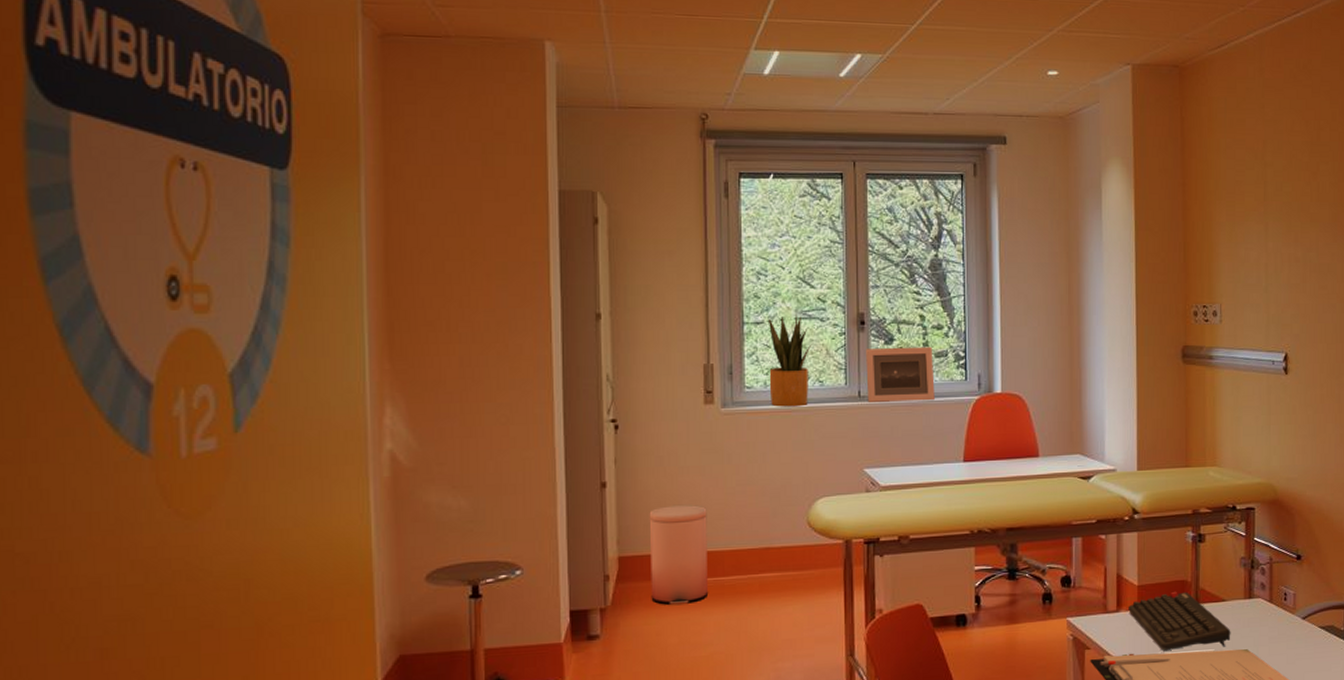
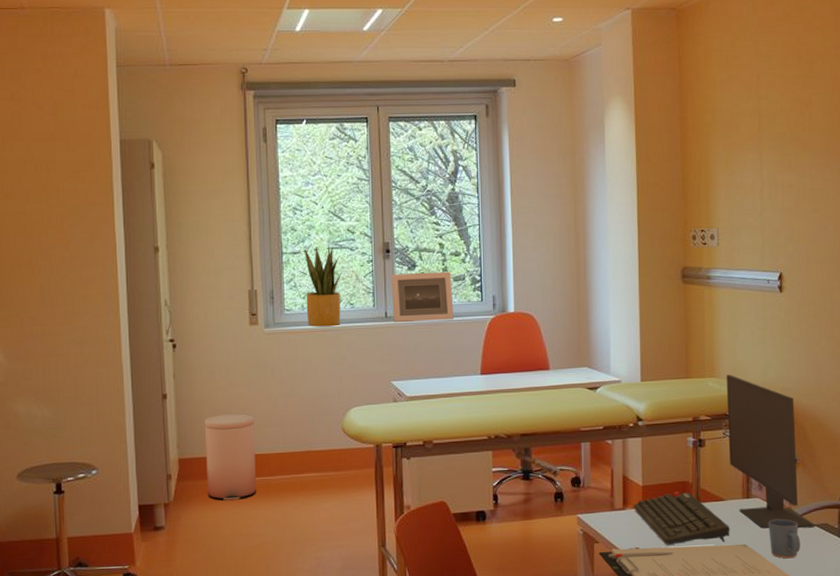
computer monitor: none [1228,463,1321,632] -> present [726,375,816,529]
mug: none [1271,620,1305,665] -> present [768,518,800,559]

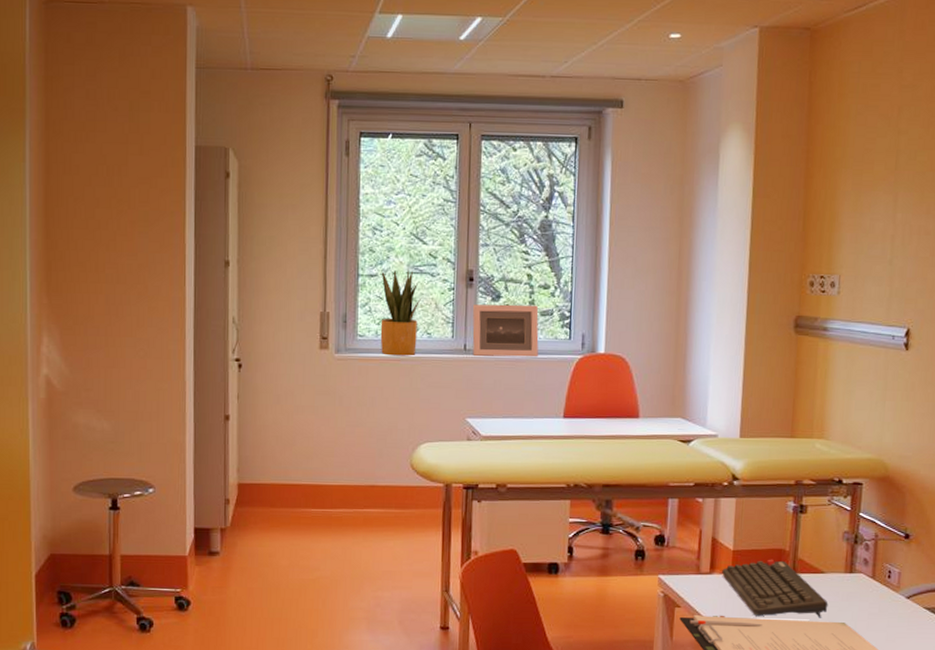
pedal bin: present [204,414,257,501] -> none [266,441,319,531]
computer monitor: present [726,375,816,529] -> none [833,437,926,611]
mug: present [768,518,800,559] -> none [871,597,907,642]

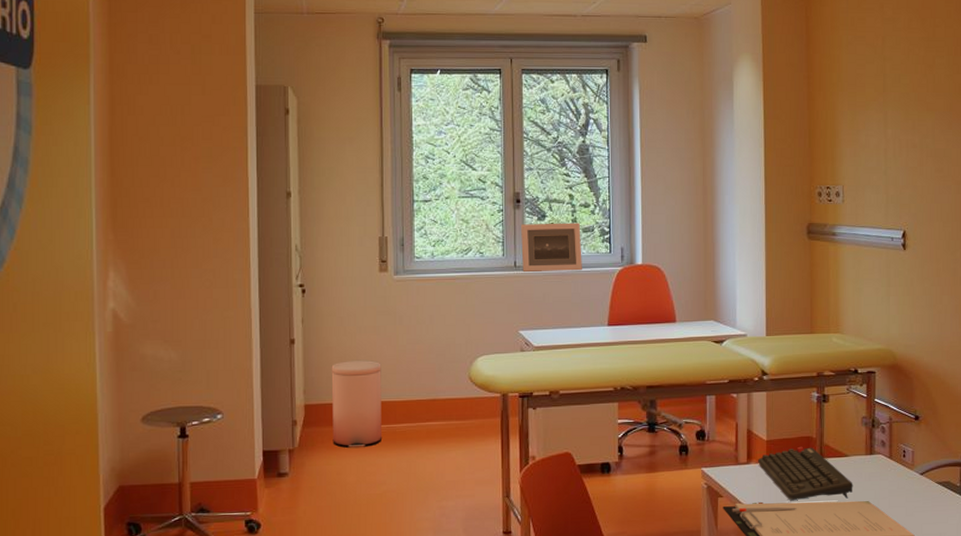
pedal bin: none [266,441,319,531] -> present [331,360,383,448]
planter: present [380,268,424,356] -> none [435,193,475,275]

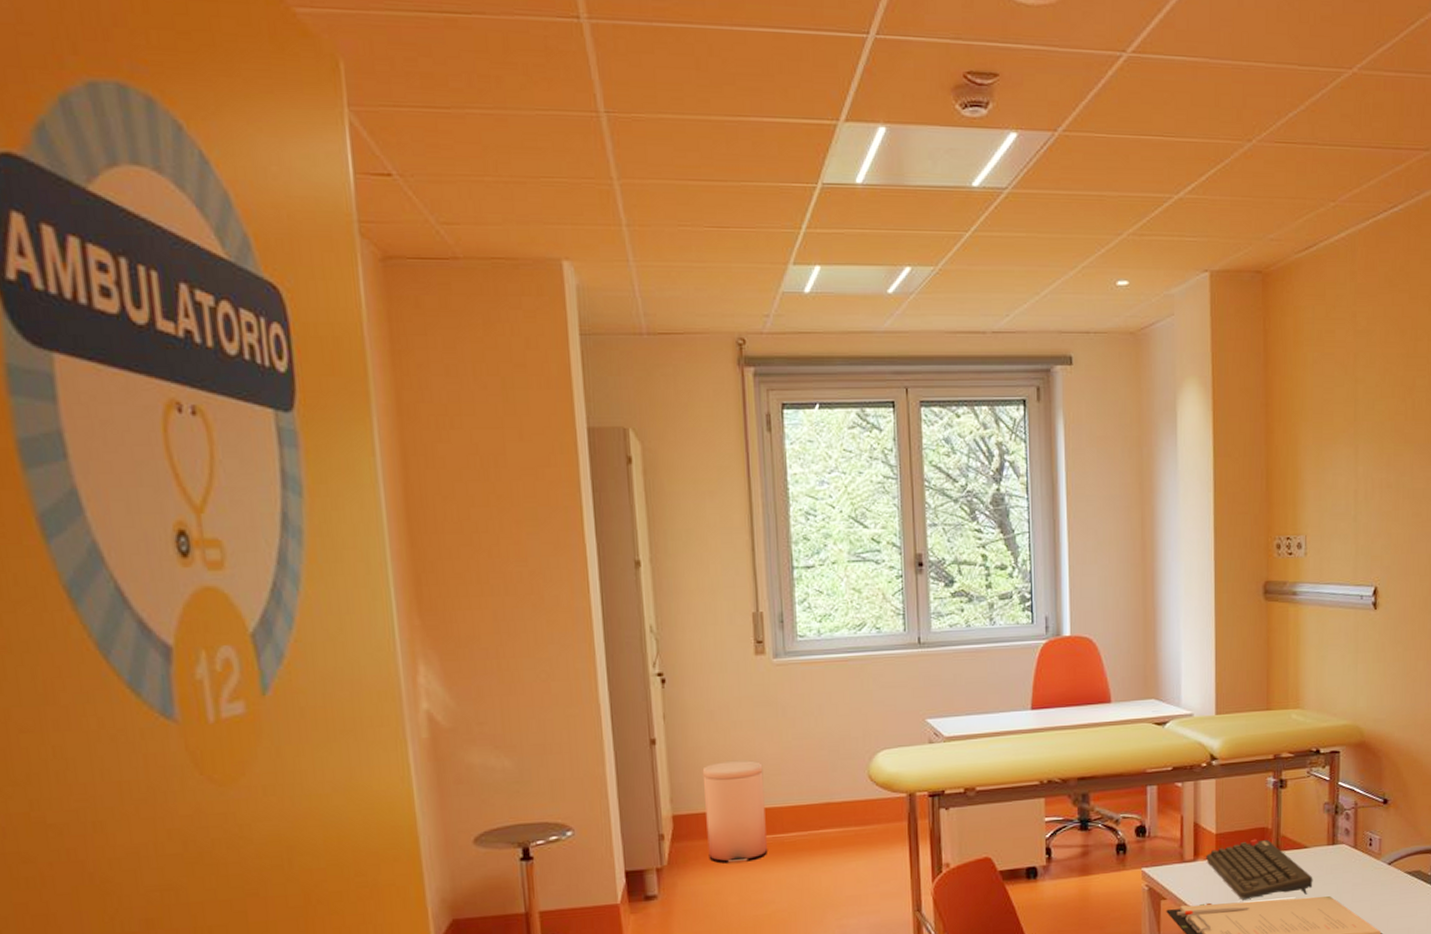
picture frame: present [521,222,582,273] -> none [925,588,999,650]

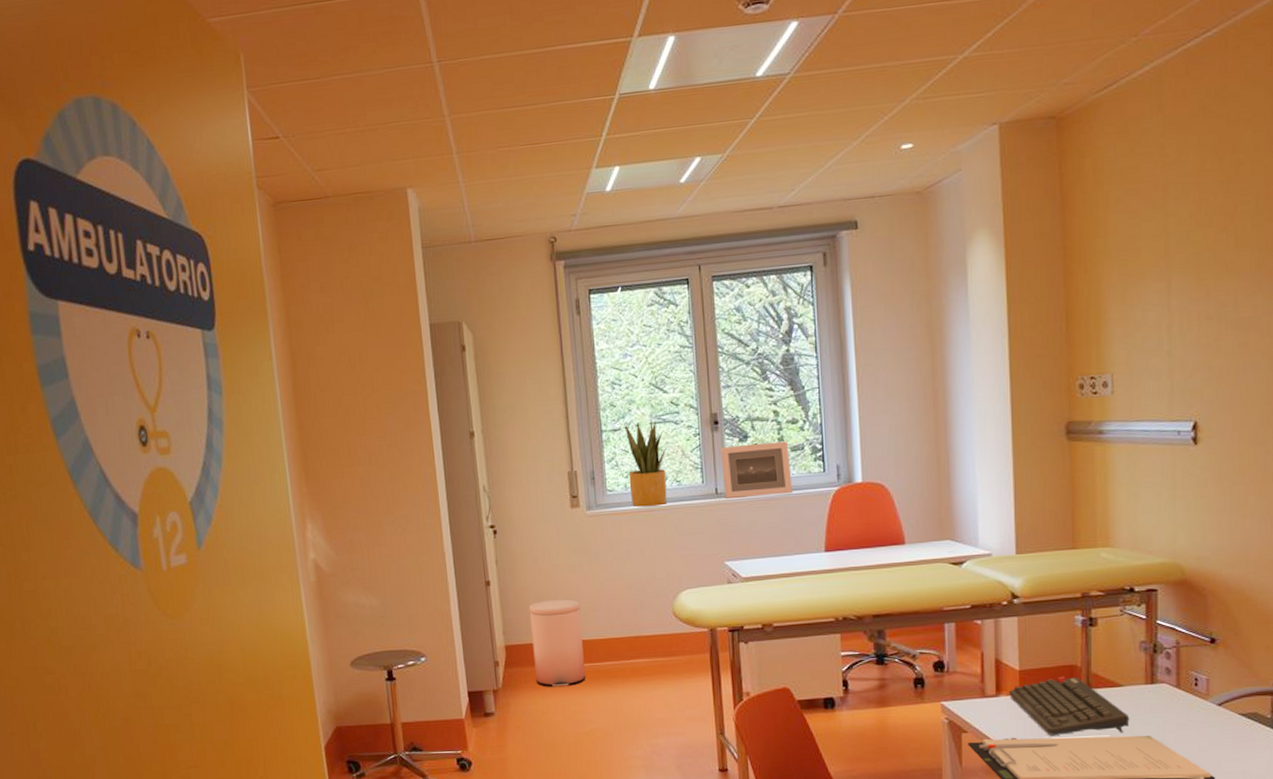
planter: none [819,556,869,656] -> present [624,418,669,508]
picture frame: none [925,588,999,650] -> present [721,441,793,500]

